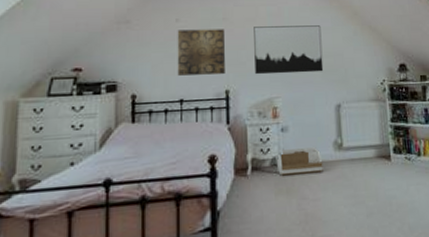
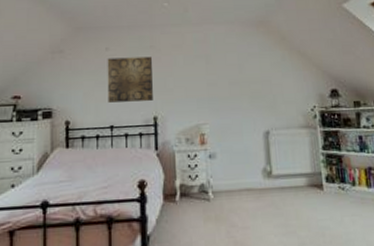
wall art: present [254,25,324,75] -> none [180,51,251,102]
storage bin: present [276,147,323,176] -> none [204,175,252,203]

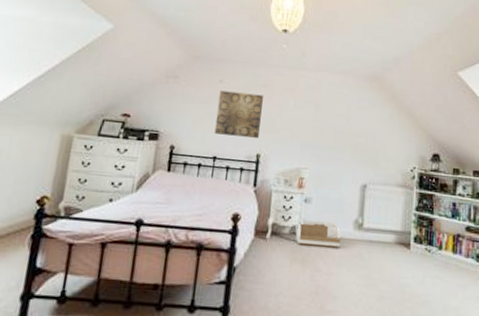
storage bin: none [204,175,252,203] -> present [295,220,341,248]

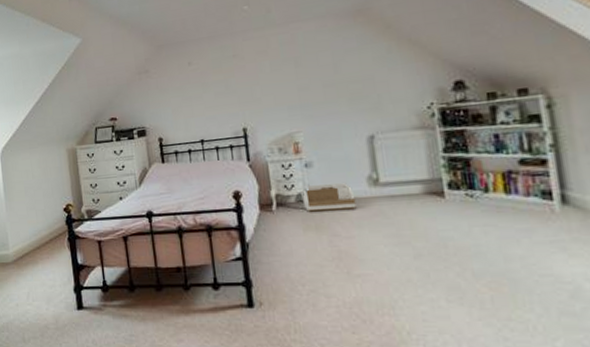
wall art: present [214,90,264,138] -> none [191,66,241,117]

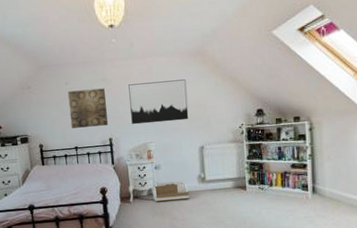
wall art: none [191,66,241,117] -> present [67,88,108,128]
wall art: none [266,47,350,110] -> present [128,79,189,125]

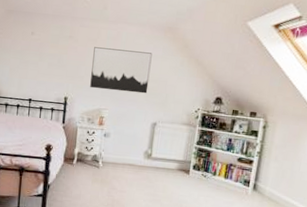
wall art: present [67,88,108,128] -> none [29,41,70,83]
storage bin: present [151,181,190,202] -> none [96,151,133,172]

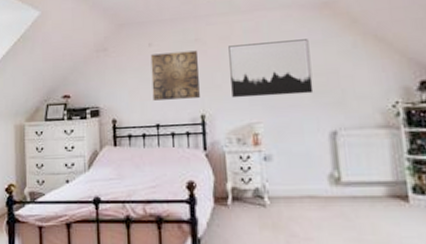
wall art: none [29,41,70,83] -> present [150,50,200,101]

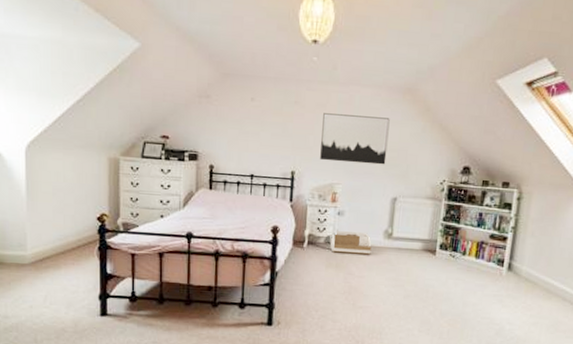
wall art: present [150,50,200,101] -> none [250,109,296,156]
storage bin: none [259,180,317,209] -> present [329,231,372,255]

